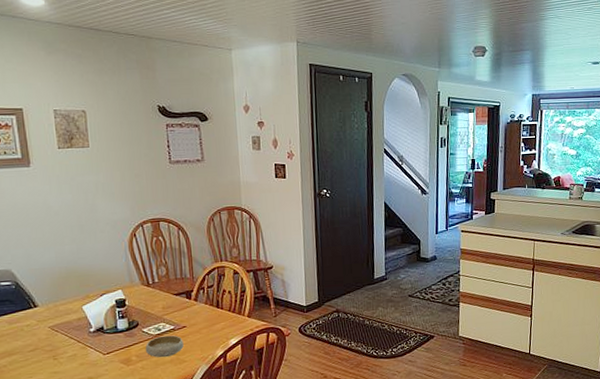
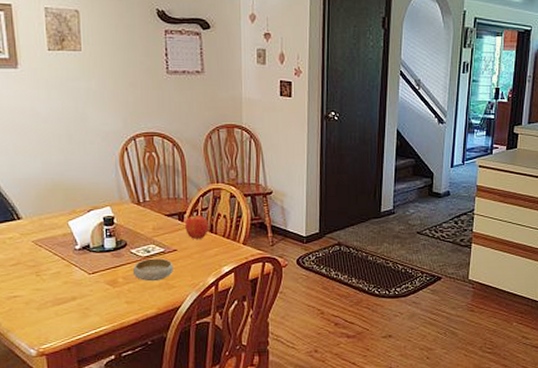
apple: none [193,292,215,316] -> present [185,215,209,240]

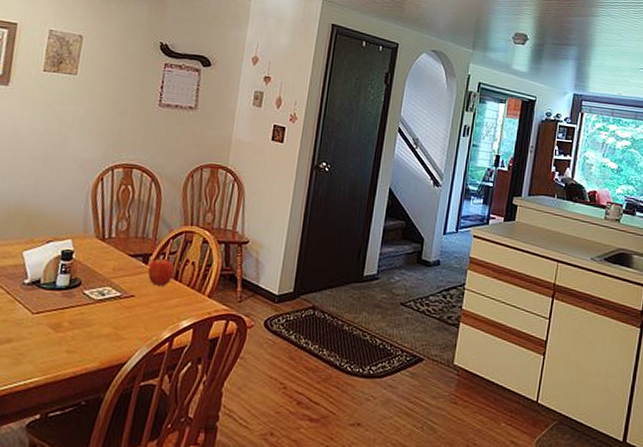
bowl: present [132,258,173,282] -> none [80,302,127,330]

